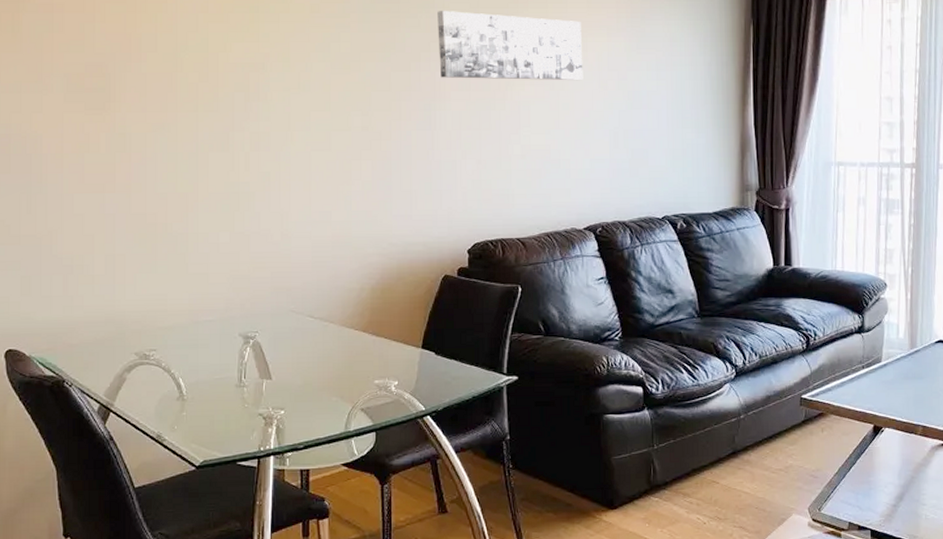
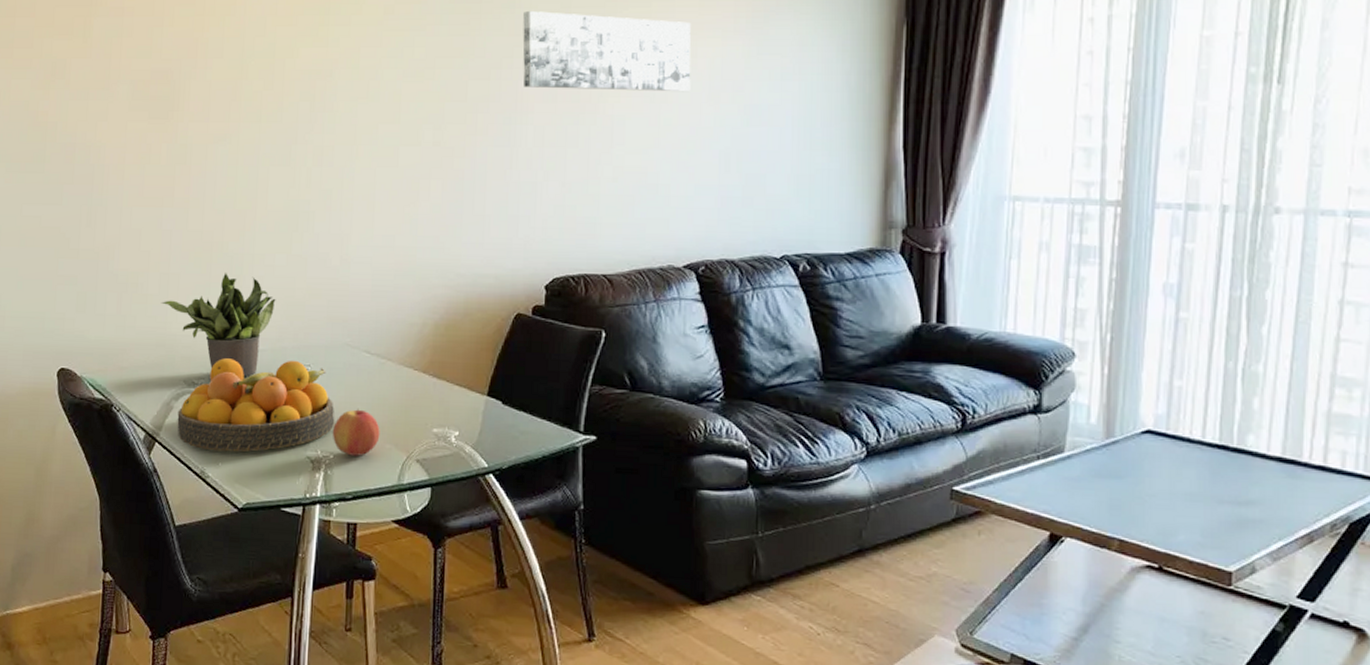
potted plant: none [107,252,222,345] -> present [160,273,276,376]
fruit bowl: none [131,328,284,416] -> present [177,358,335,452]
apple: none [282,367,326,410] -> present [332,408,380,456]

